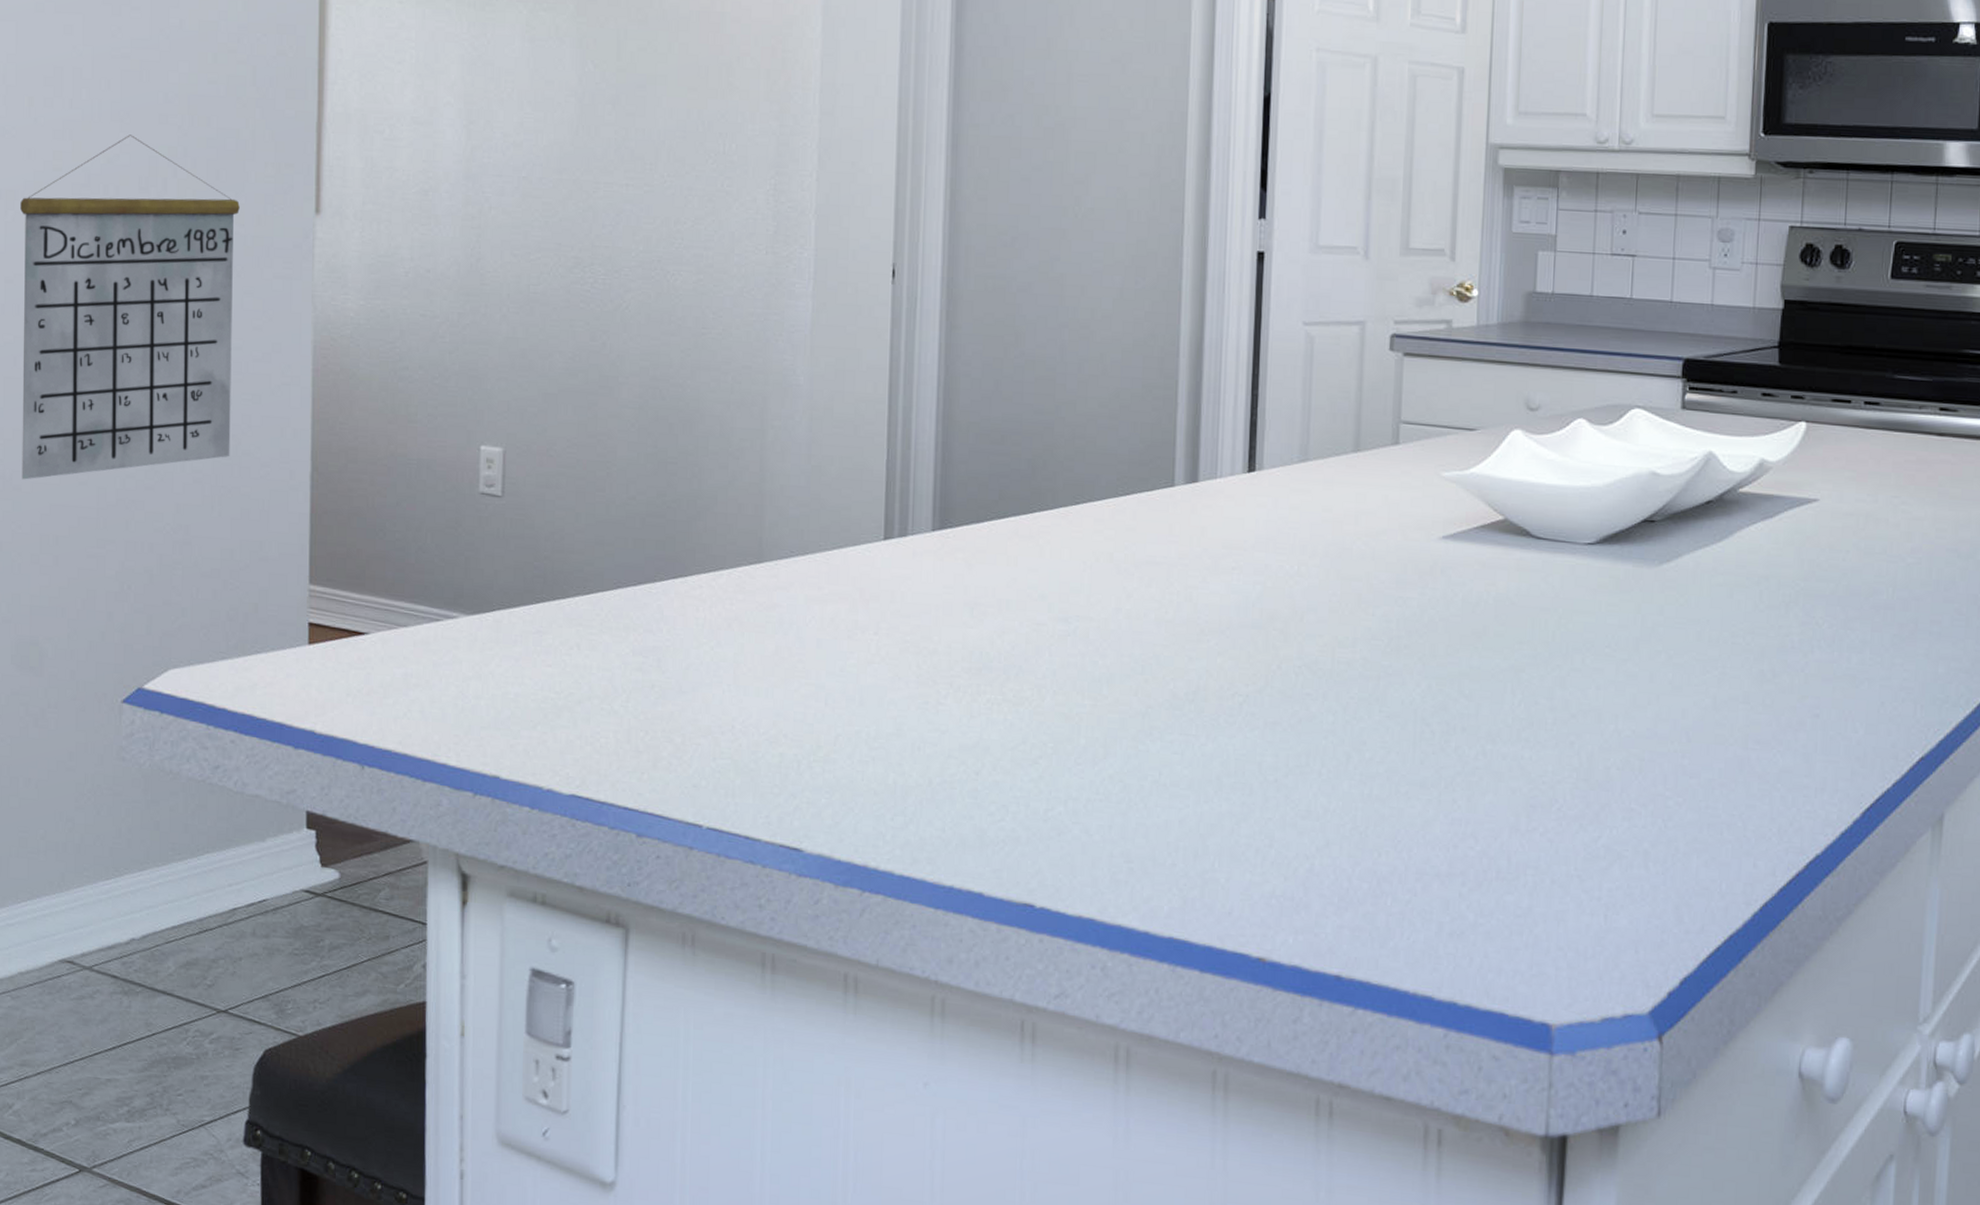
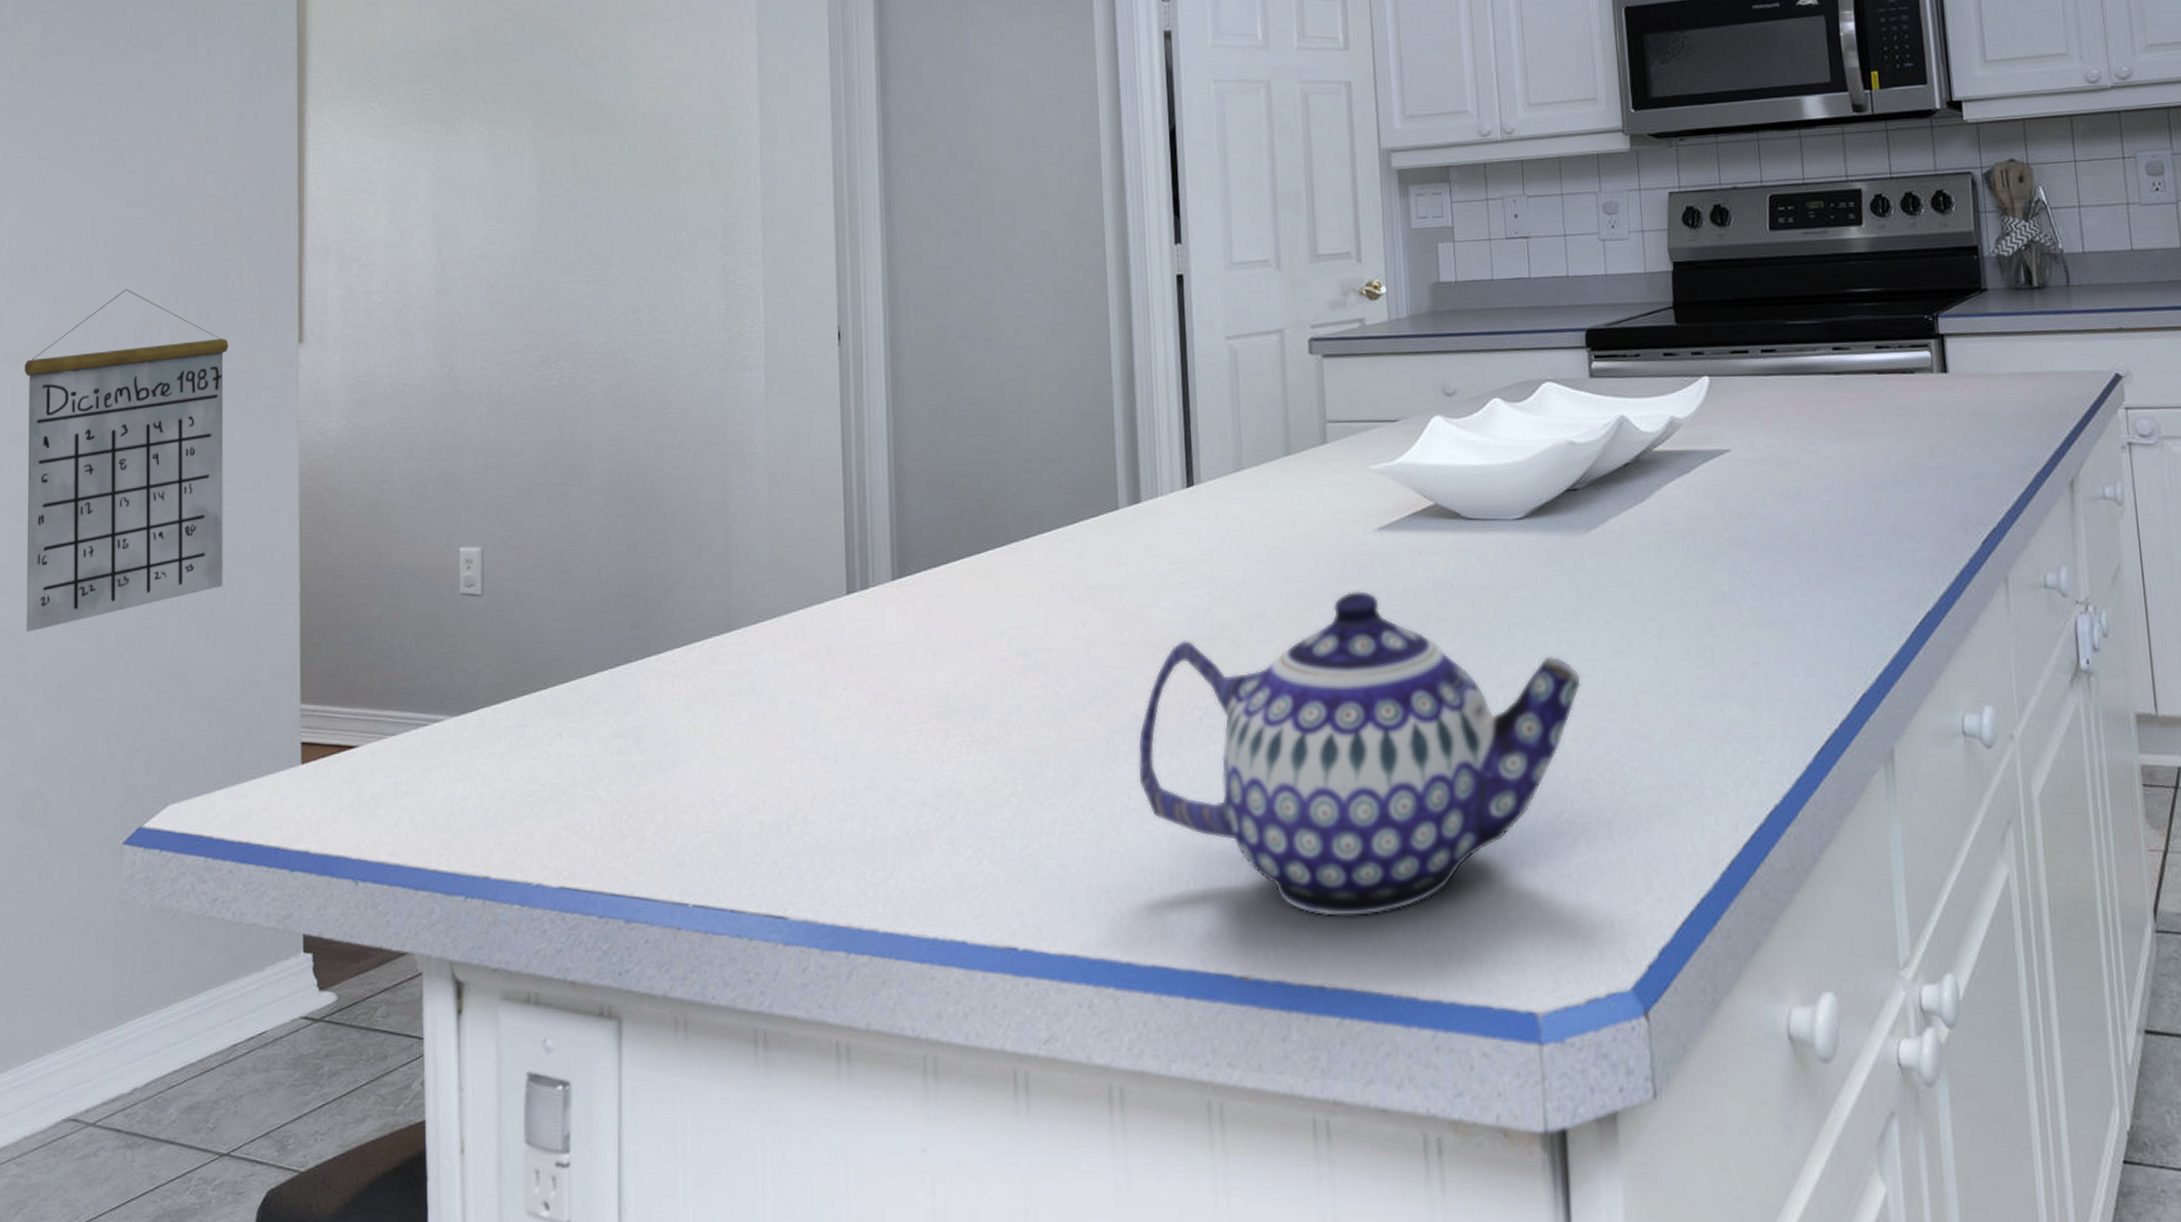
teapot: none [1172,596,1635,914] -> present [1137,590,1581,917]

